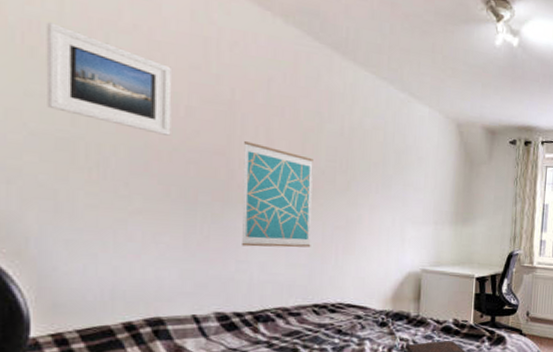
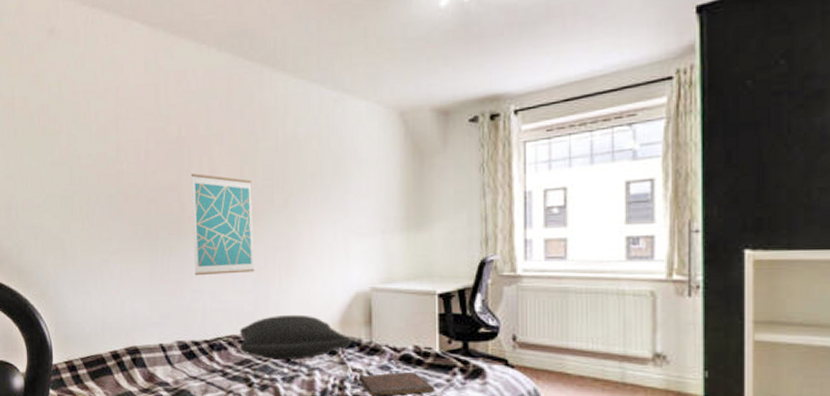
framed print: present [46,22,172,136] -> none [52,103,136,181]
pillow: none [288,289,401,331] -> present [239,314,351,360]

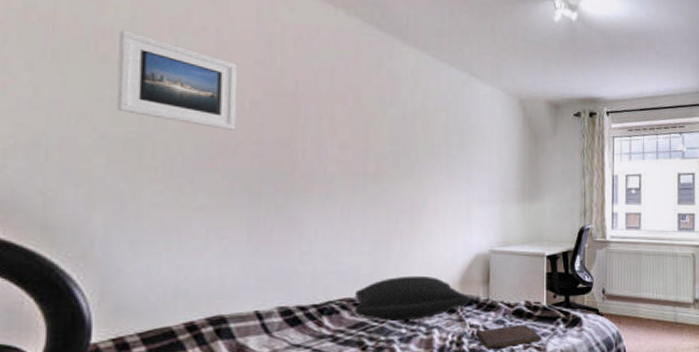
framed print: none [52,103,136,181] -> present [117,30,238,130]
wall art: present [191,174,255,276] -> none [306,131,377,237]

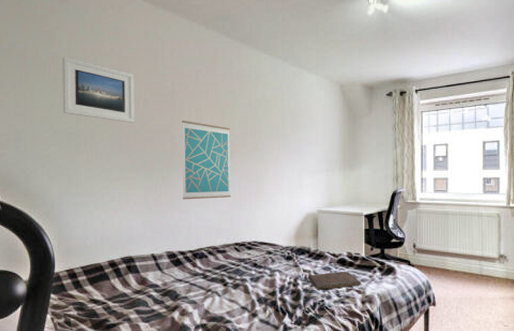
wall art: none [306,131,377,237] -> present [182,121,231,200]
pillow: present [353,275,470,321] -> none [217,230,303,264]

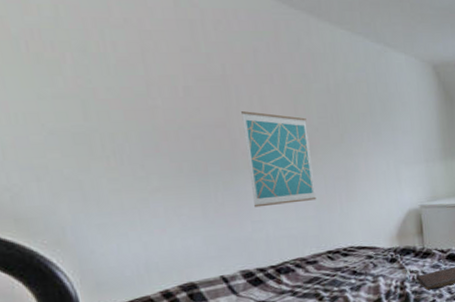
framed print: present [62,57,135,123] -> none [46,28,174,117]

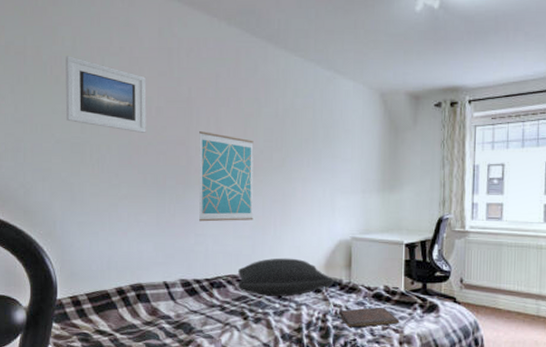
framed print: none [46,28,174,117] -> present [65,56,147,133]
pillow: none [306,232,408,274] -> present [237,258,334,297]

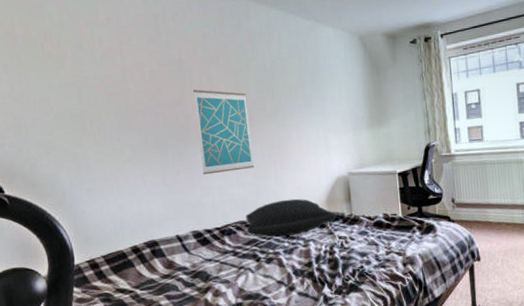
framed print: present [65,56,147,133] -> none [54,31,142,98]
book: present [338,307,400,328] -> none [343,234,402,256]

